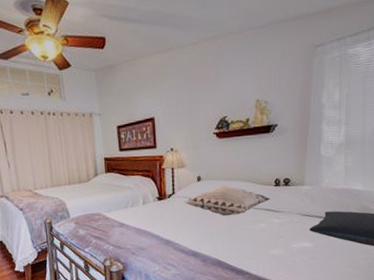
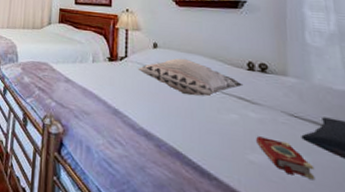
book: none [278,235,316,258] -> present [256,136,316,179]

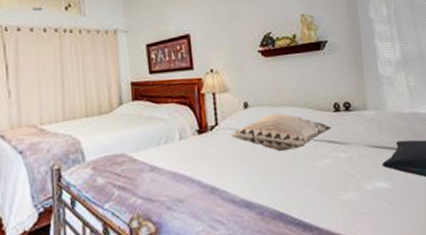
book: present [256,136,316,179] -> none [347,173,395,203]

